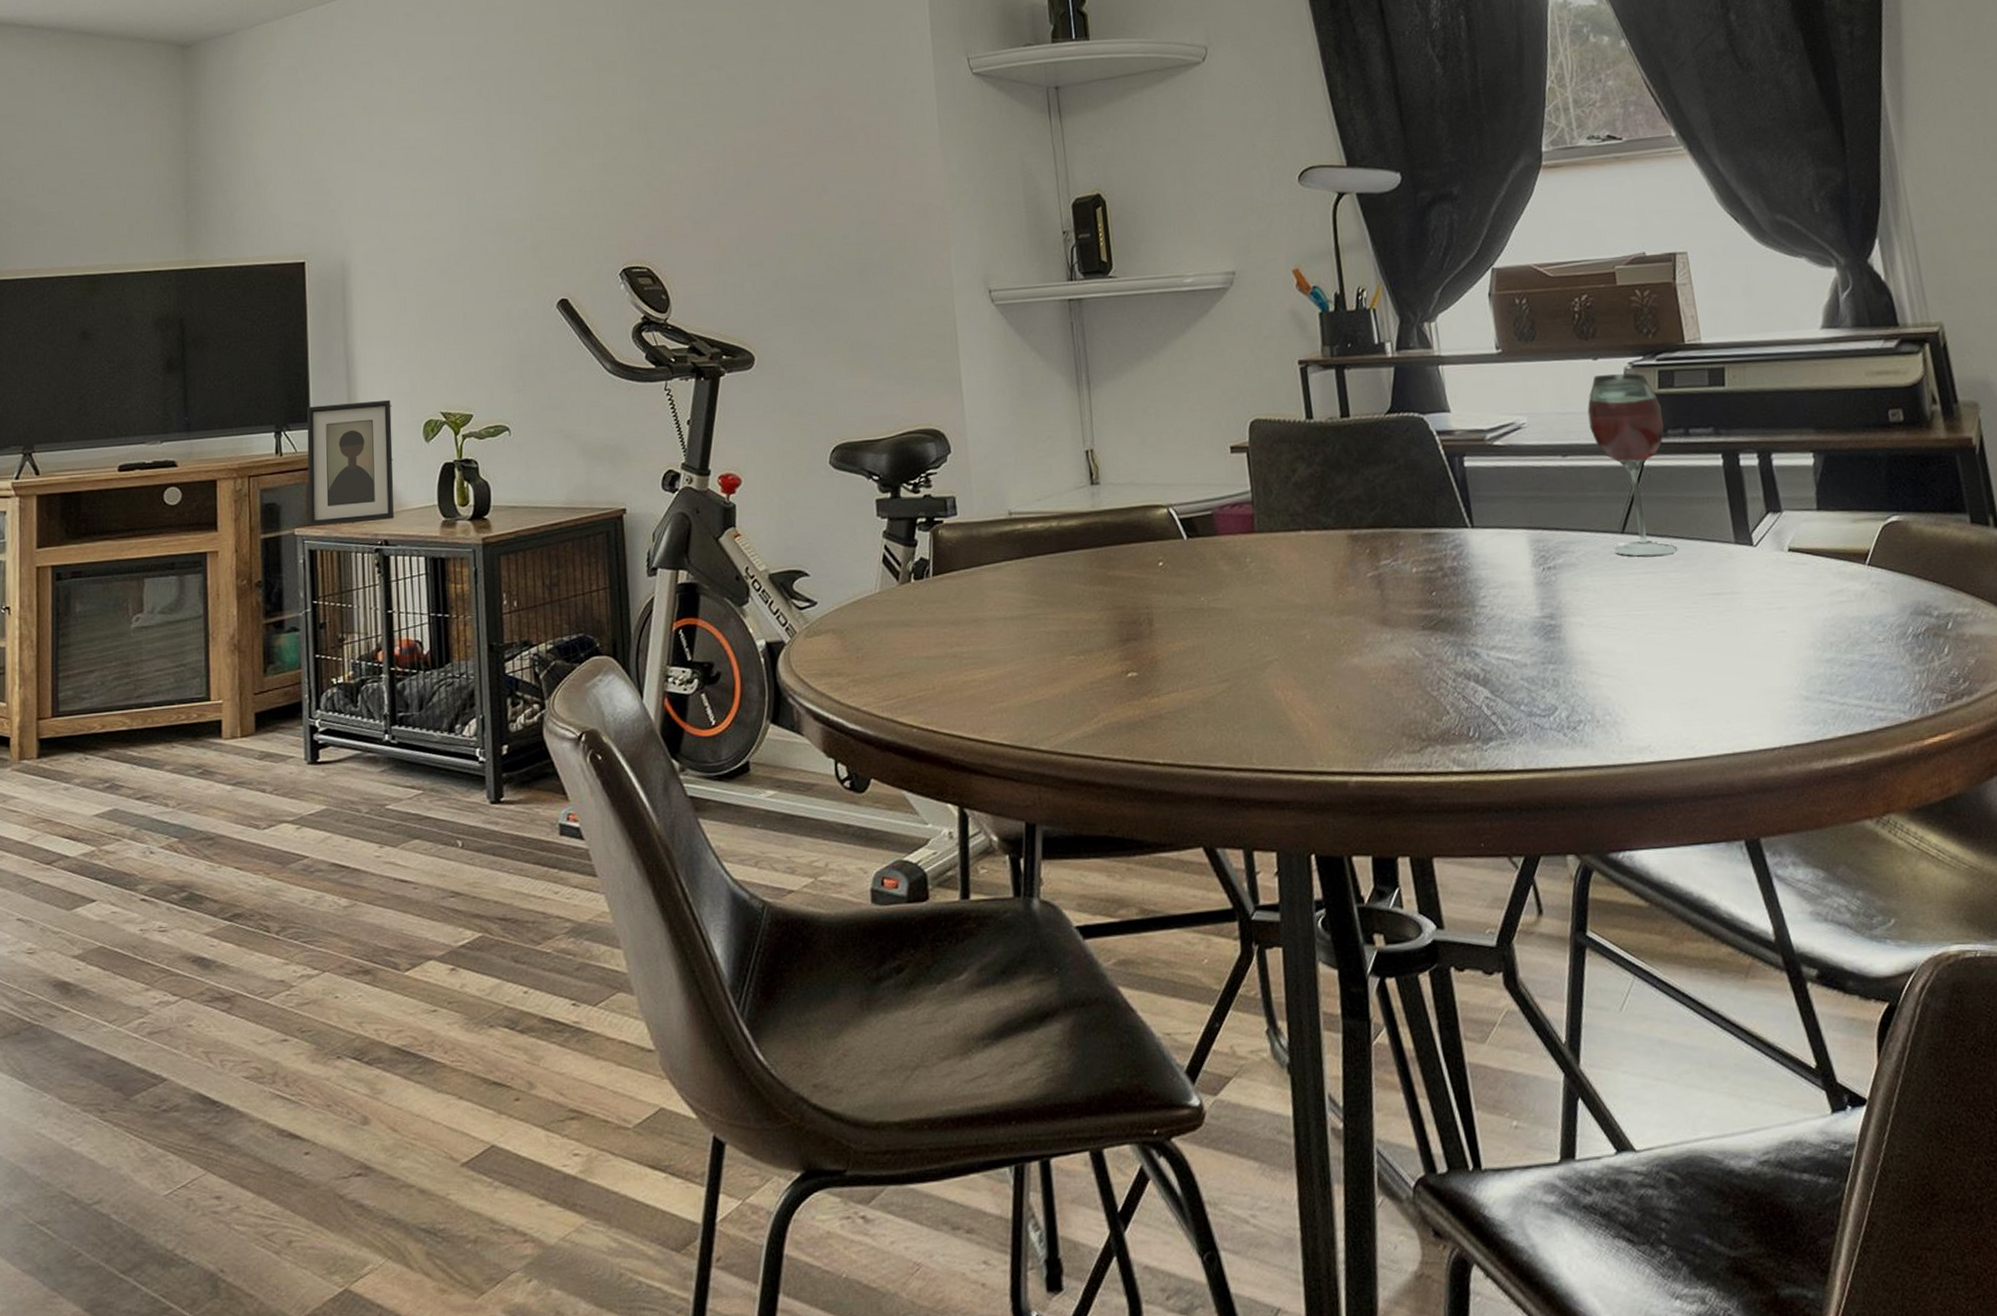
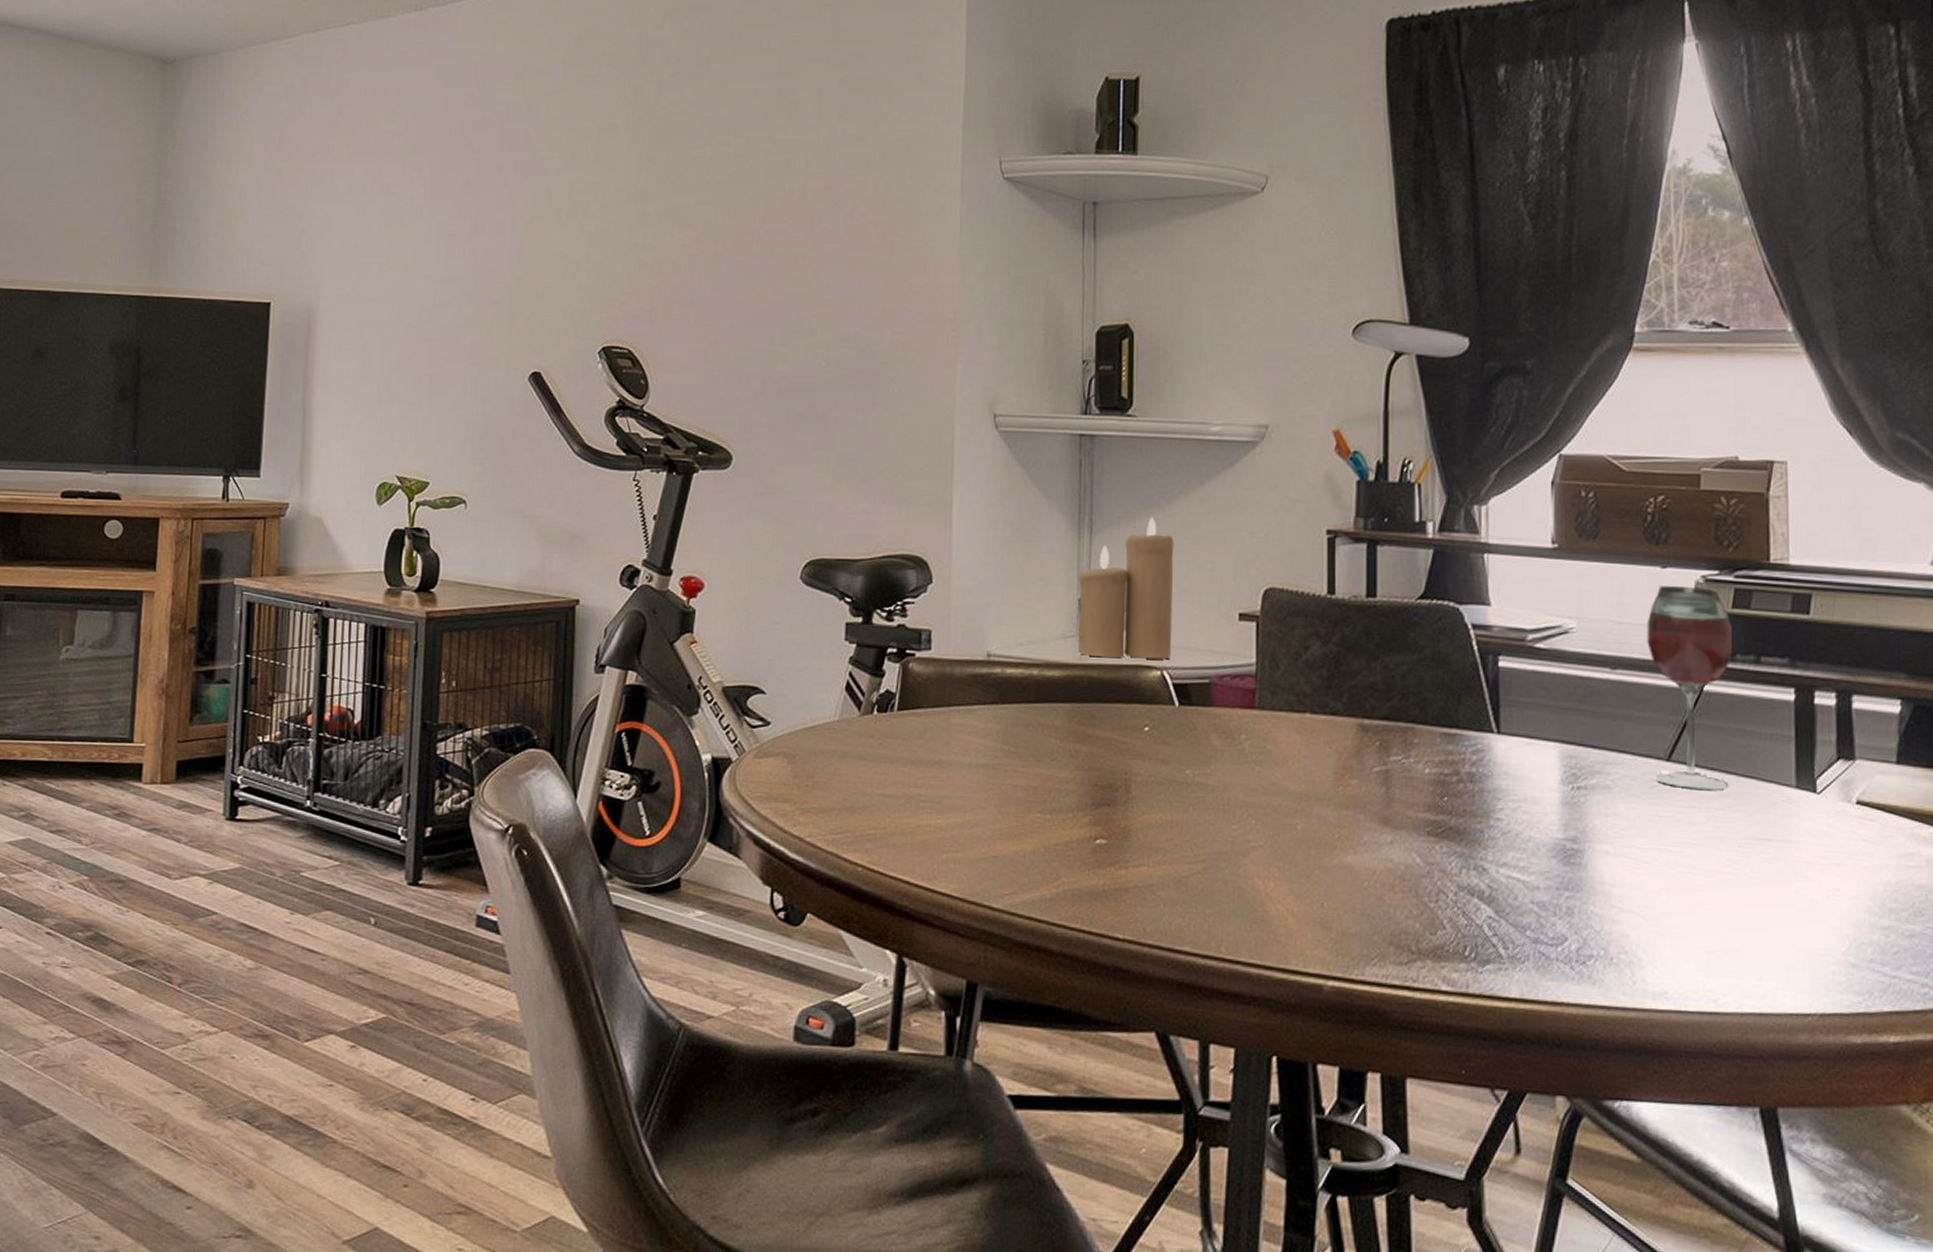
picture frame: present [306,399,395,527] -> none [249,453,347,581]
candle: none [1081,367,1175,503] -> present [1077,517,1174,660]

